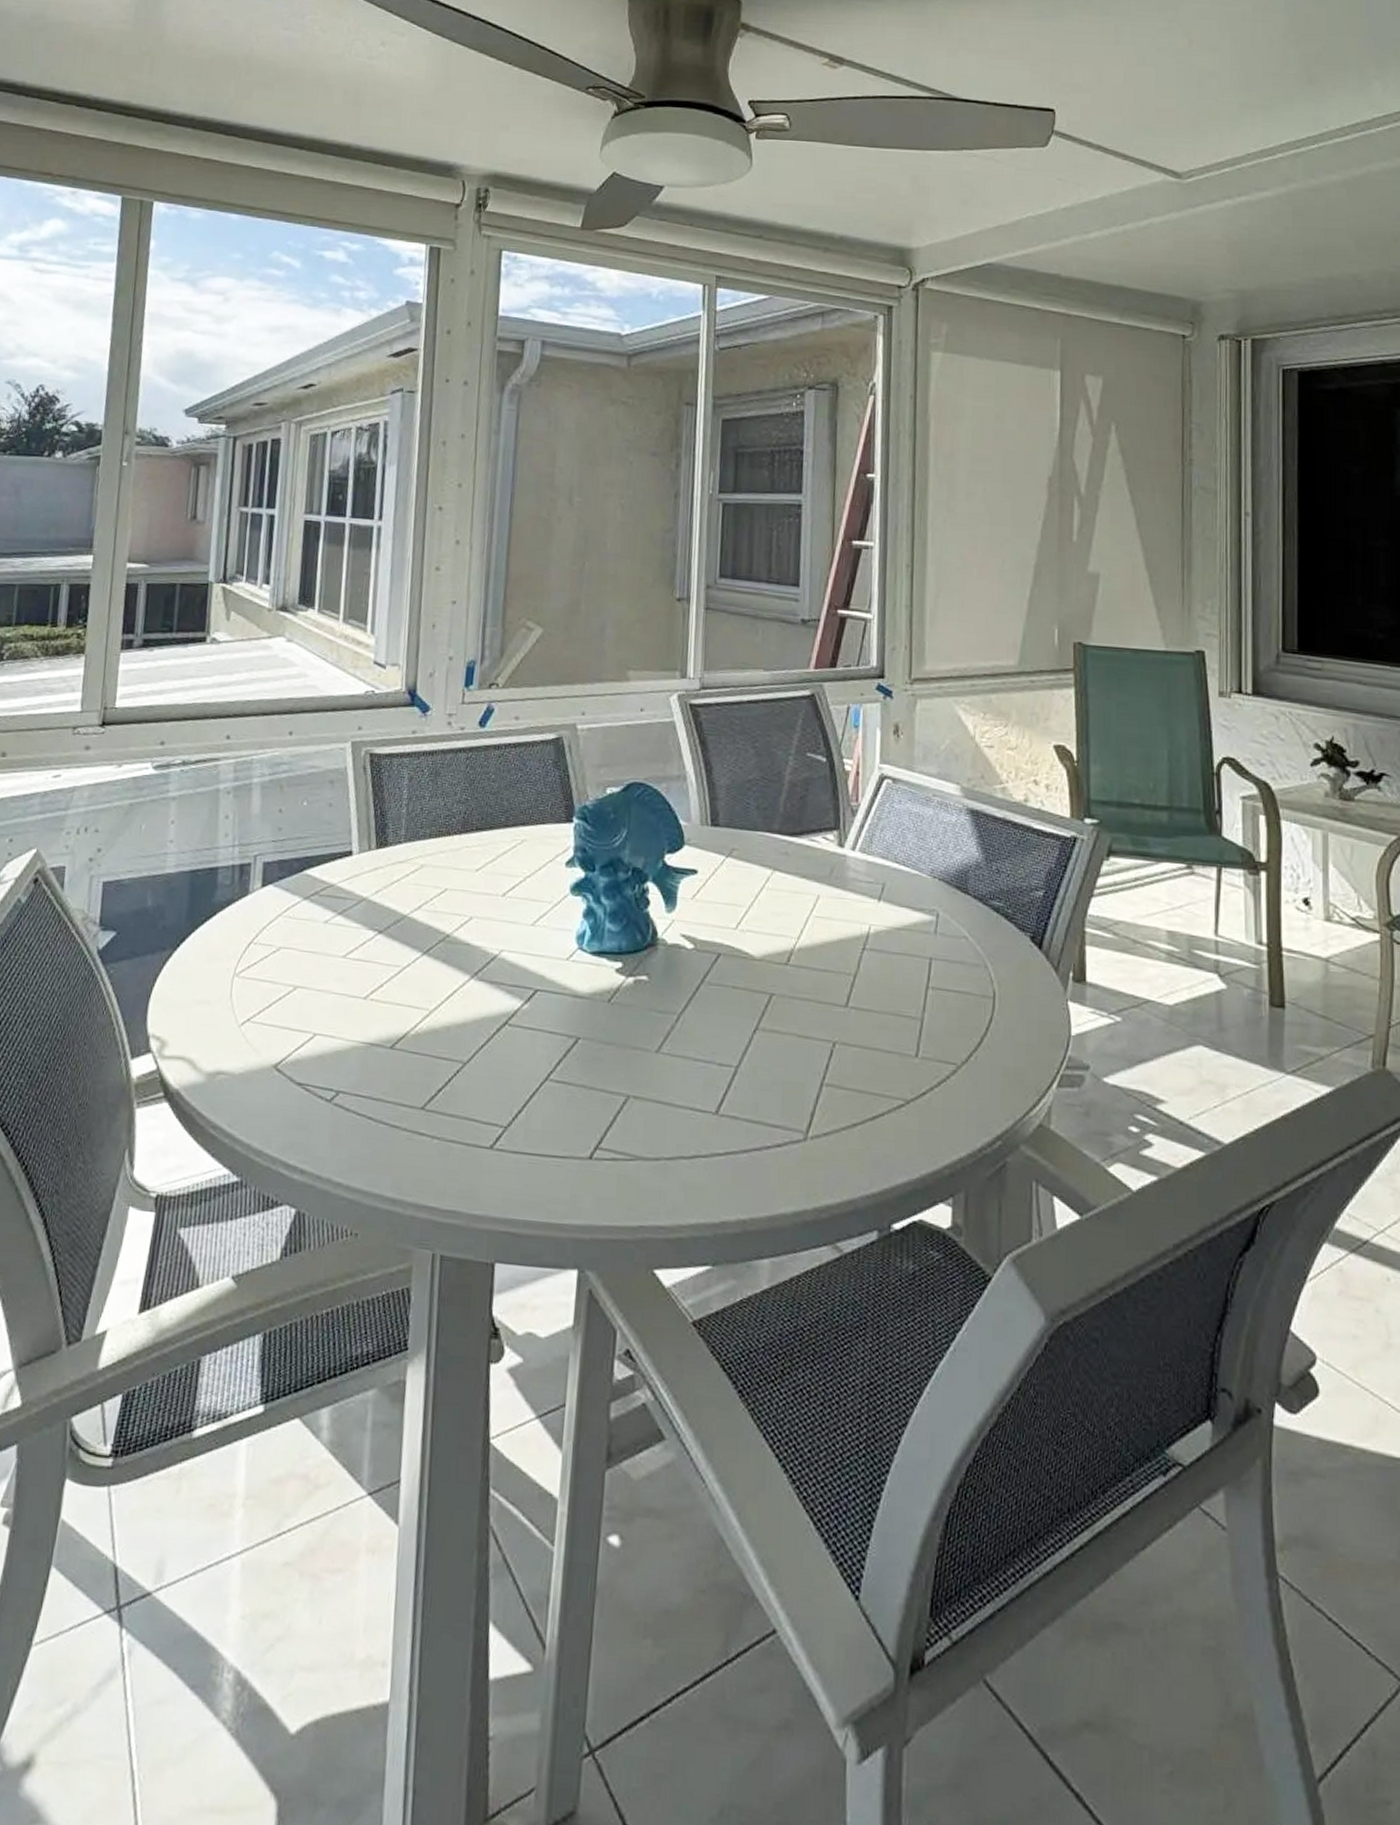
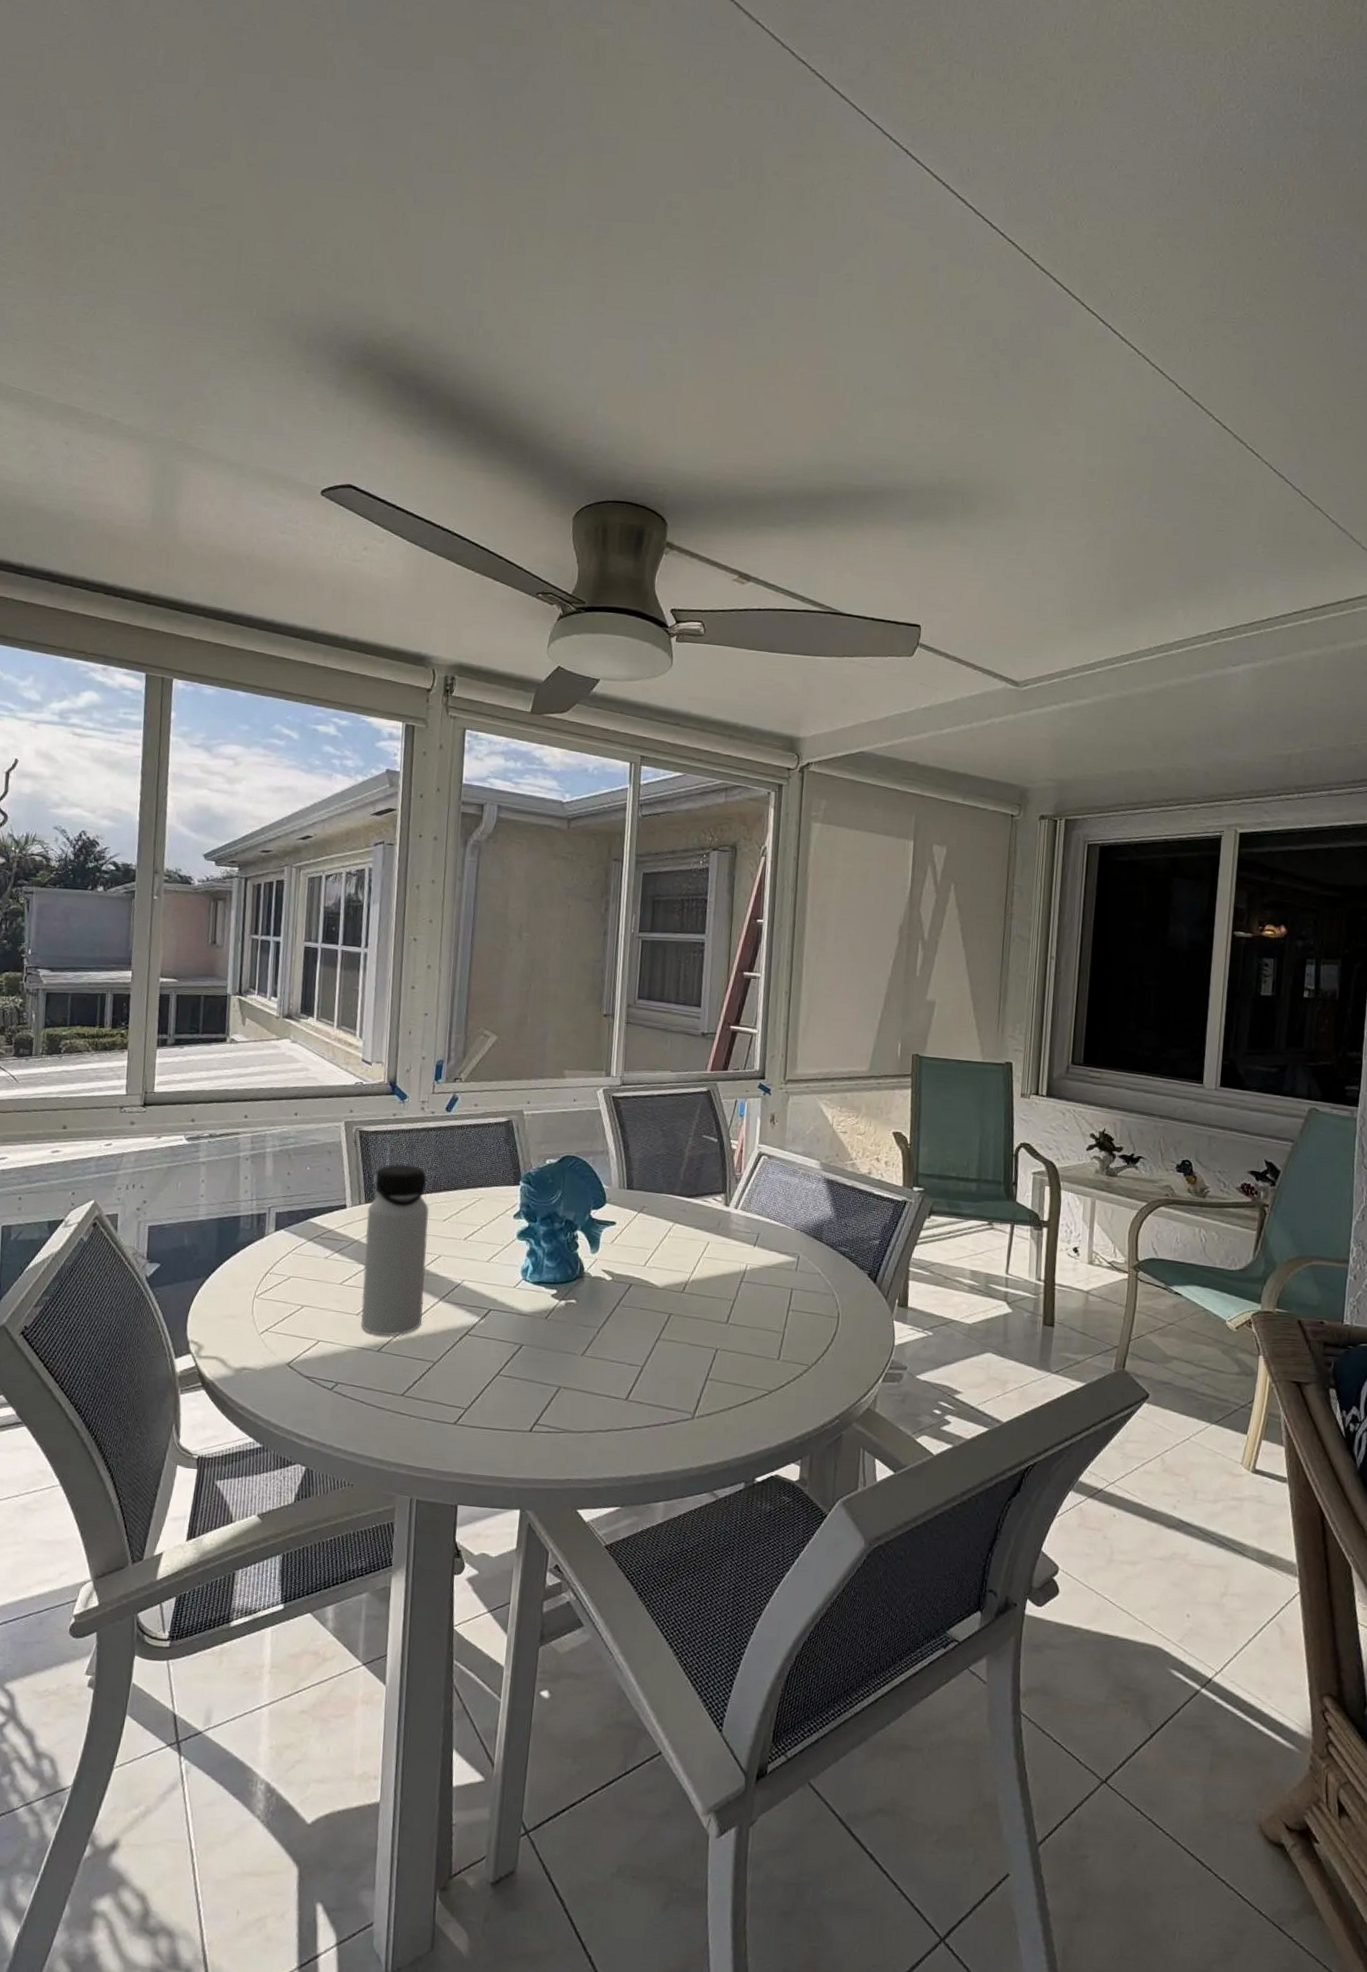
water bottle: none [368,796,458,1028] -> present [360,1164,430,1337]

